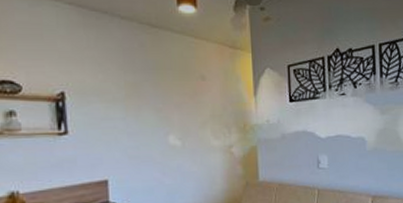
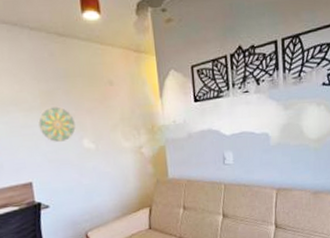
decorative plate: none [121,99,161,138] -> present [38,106,76,143]

